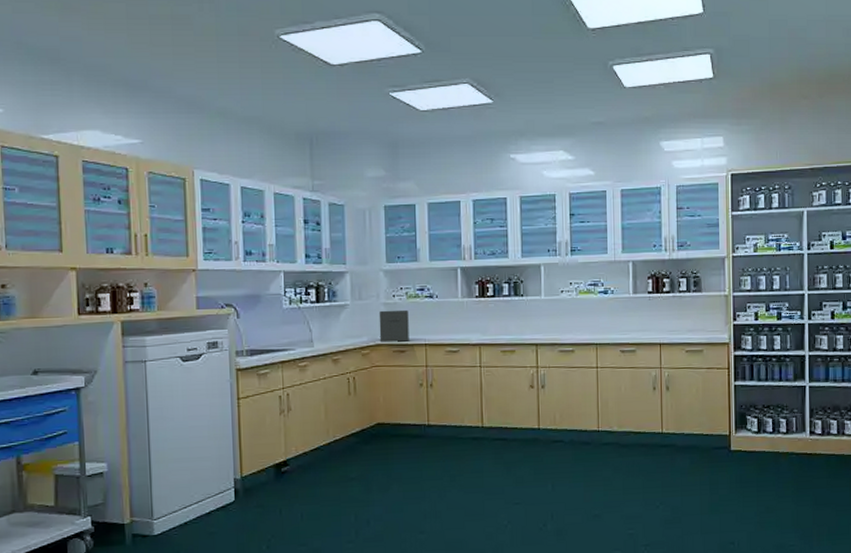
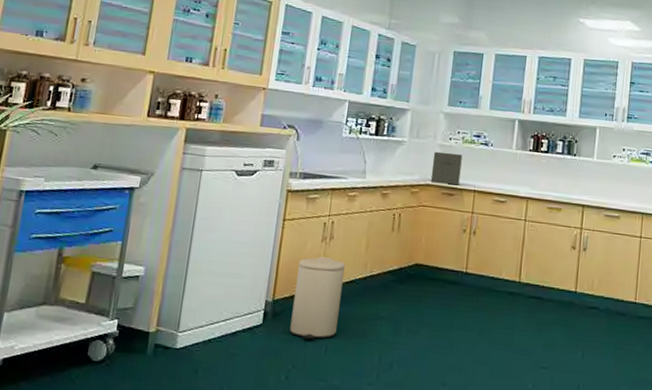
pedal bin: none [260,429,309,510] -> present [289,257,346,340]

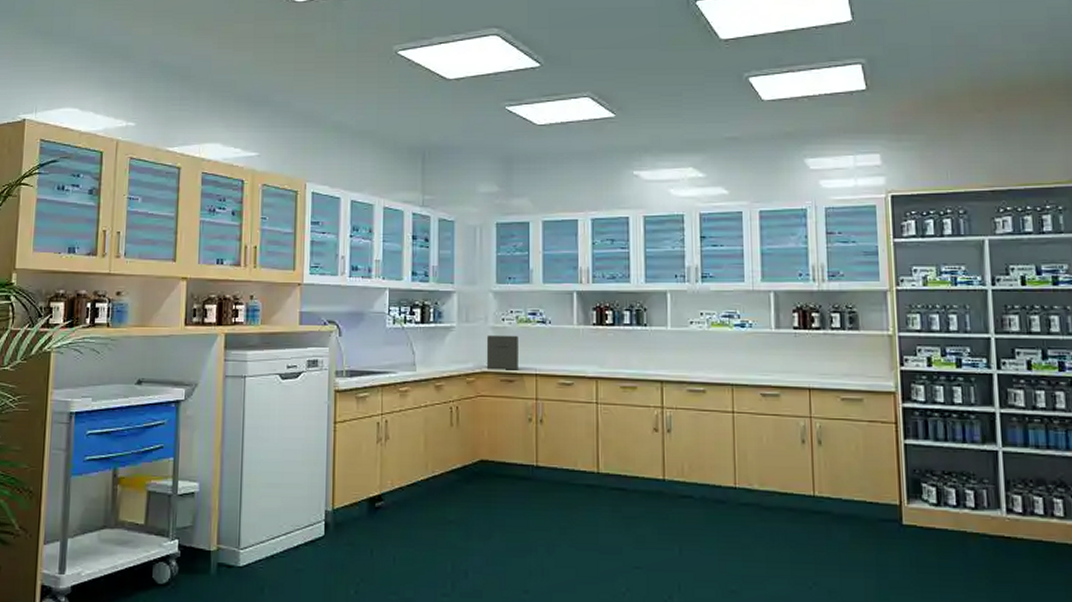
pedal bin: present [289,257,346,340] -> none [354,459,405,550]

